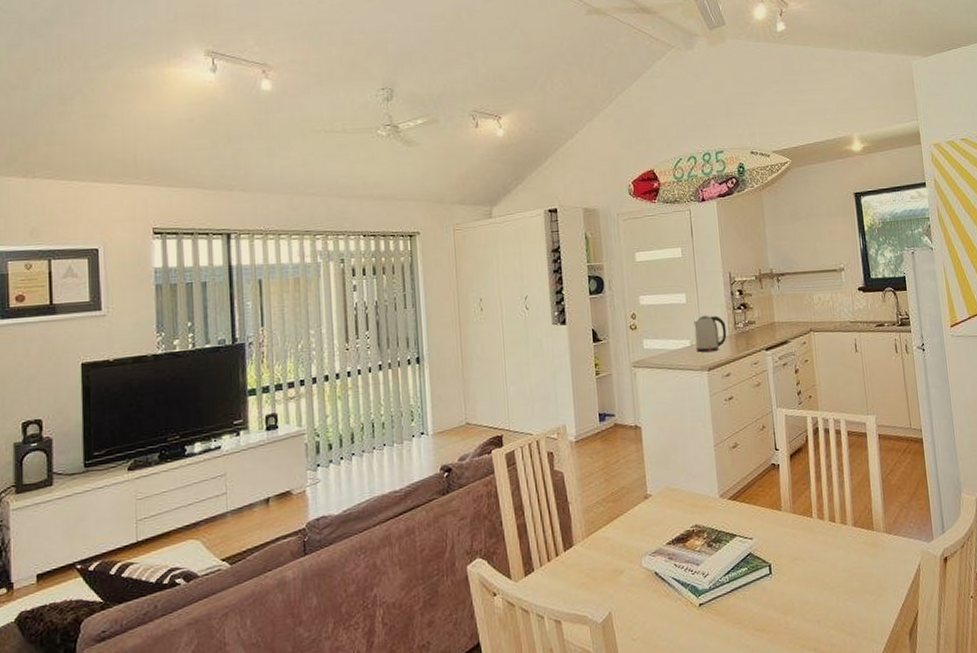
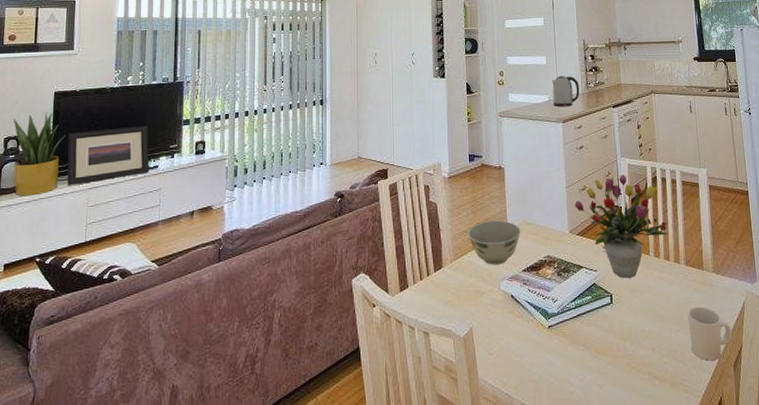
planter: none [32,388,100,493] -> present [14,112,66,196]
picture frame: none [103,399,210,476] -> present [67,126,150,185]
bowl: none [601,487,663,540] -> present [468,220,521,265]
flower arrangement: none [725,427,833,545] -> present [575,174,668,278]
mug: none [857,571,907,631] -> present [688,306,732,361]

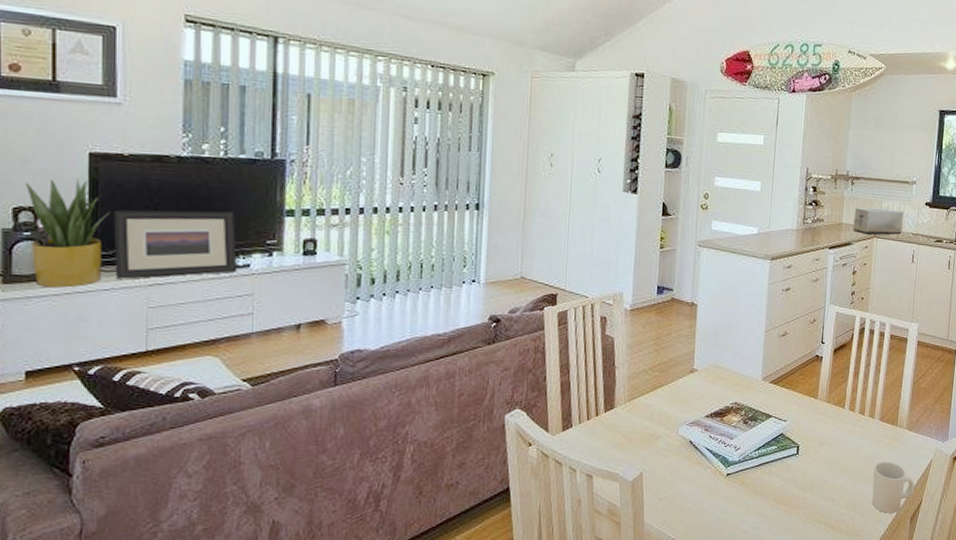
bowl: present [468,220,521,265] -> none [647,361,708,409]
kettle: present [552,75,580,107] -> none [763,206,795,243]
flower arrangement: present [575,174,668,278] -> none [772,322,868,430]
toaster: none [630,66,676,91] -> present [853,207,904,235]

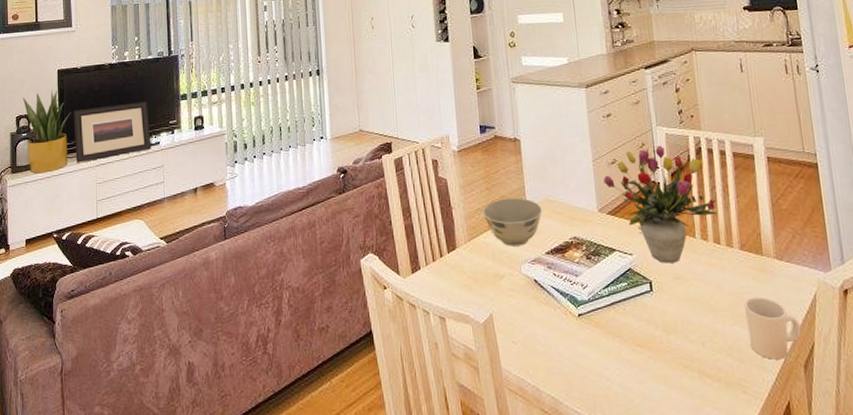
bowl: none [647,361,708,409] -> present [482,197,542,247]
flower arrangement: none [772,322,868,430] -> present [603,145,717,263]
toaster: present [853,207,904,235] -> none [665,18,723,49]

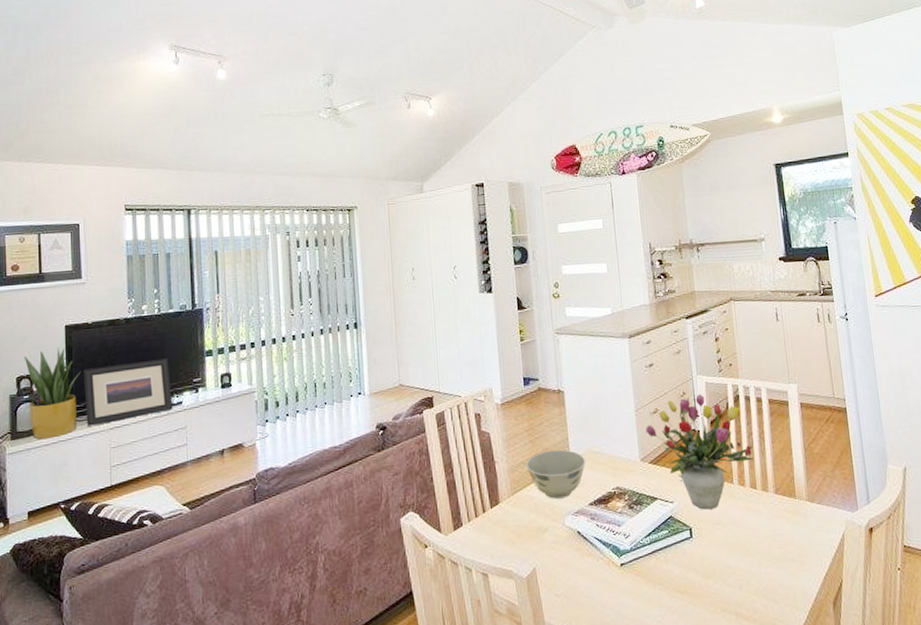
mug: present [744,296,802,359] -> none [779,538,831,598]

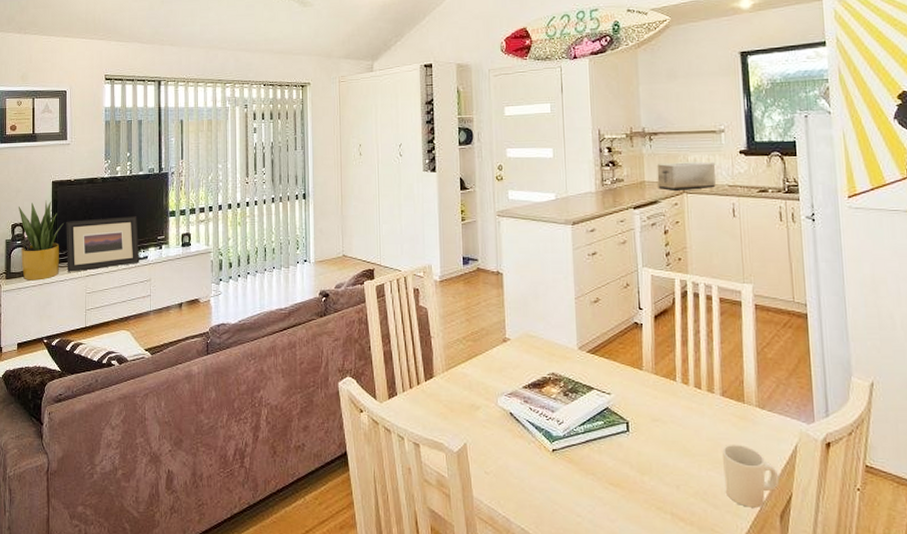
bowl: present [526,449,586,499] -> none [461,330,521,379]
flower arrangement: present [645,394,754,510] -> none [585,287,700,405]
toaster: none [705,269,760,299] -> present [657,161,716,191]
mug: none [779,538,831,598] -> present [722,444,780,508]

